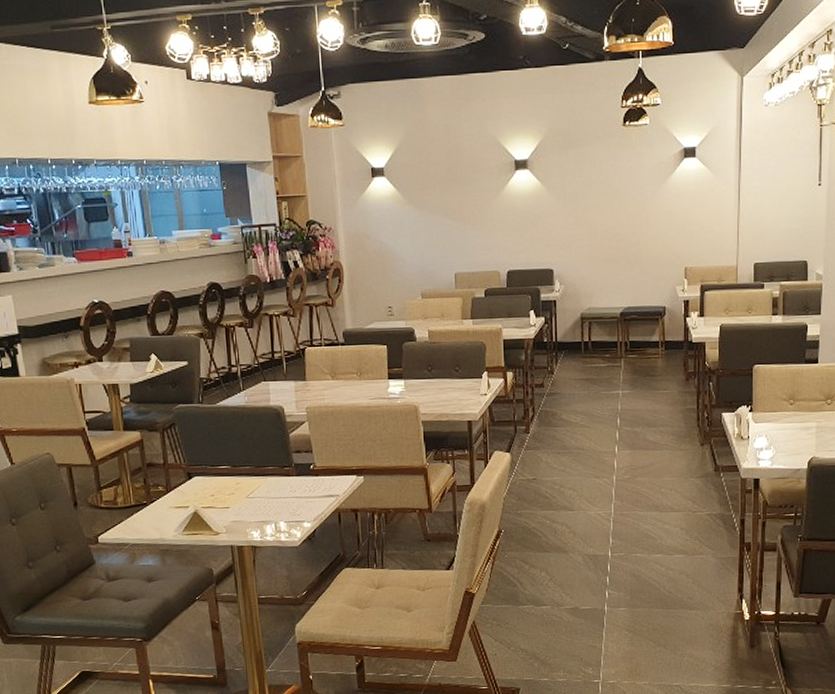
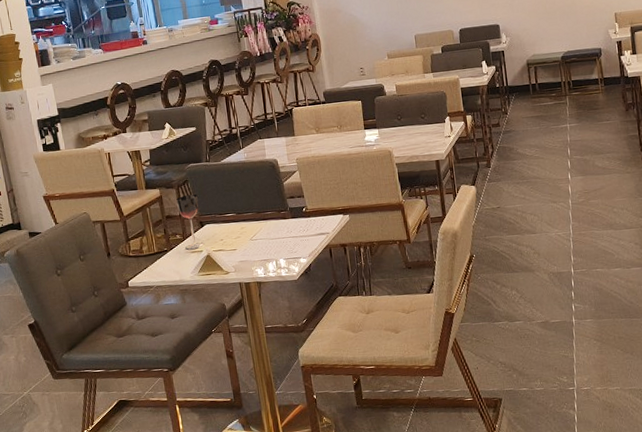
wineglass: none [160,440,192,504] -> present [176,194,205,250]

